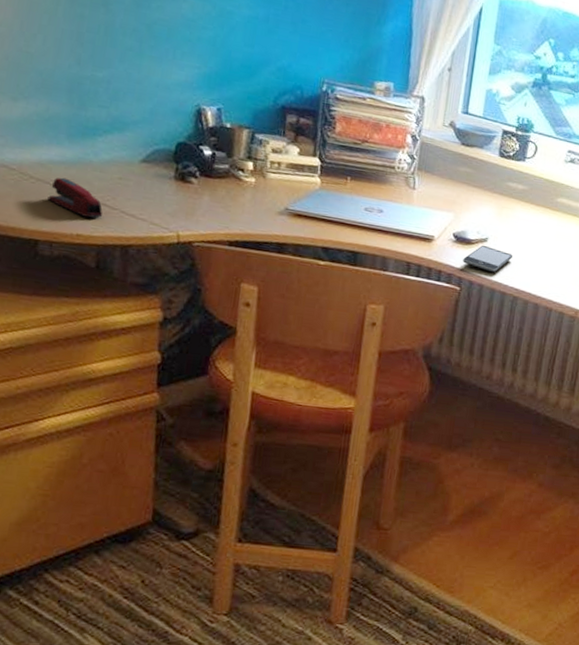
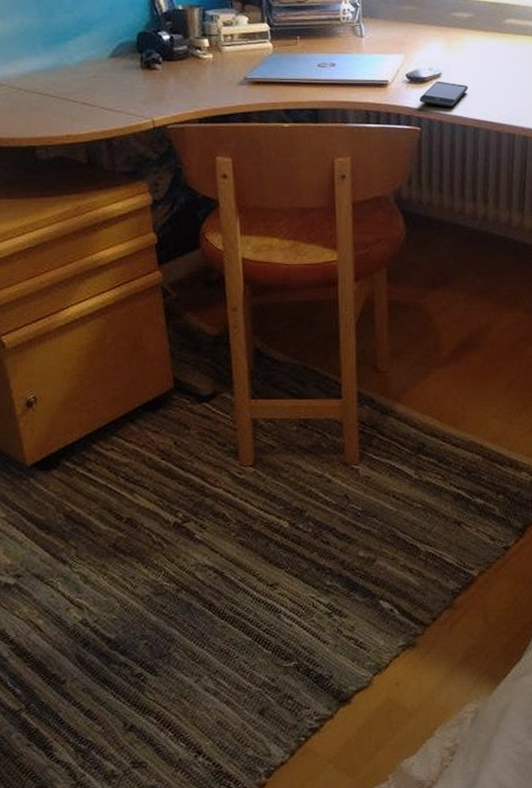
stapler: present [47,177,103,219] -> none [36,85,86,118]

